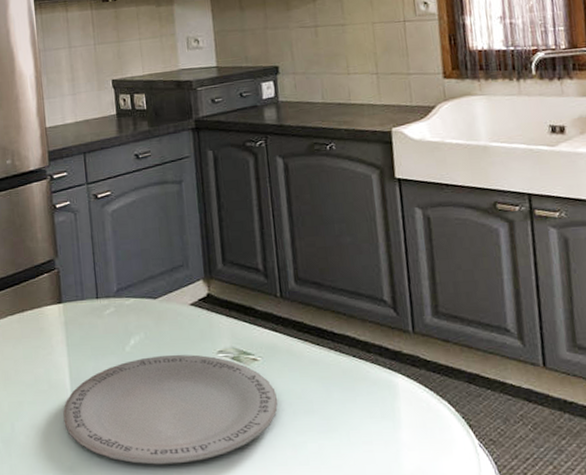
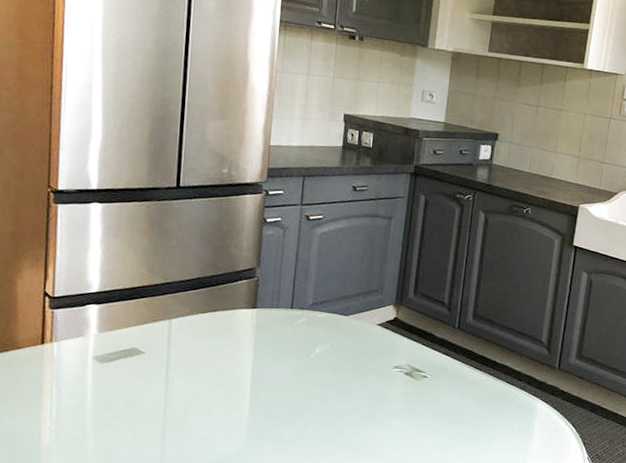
plate: present [63,354,278,465] -> none [238,364,438,456]

